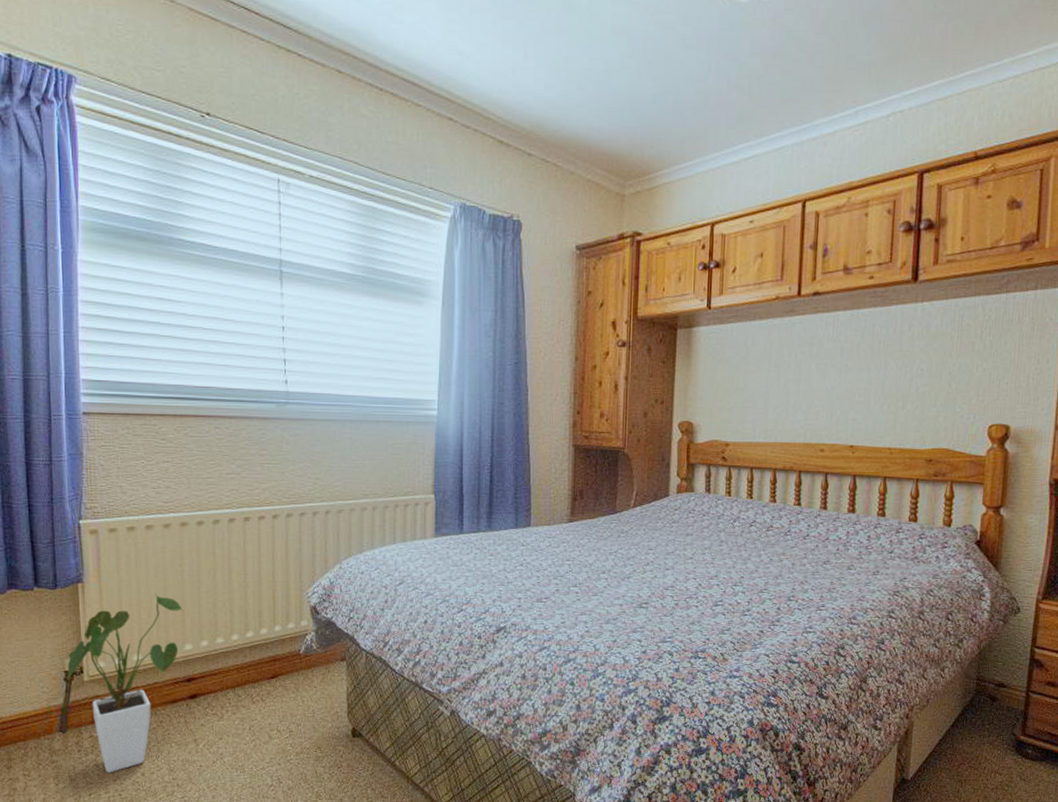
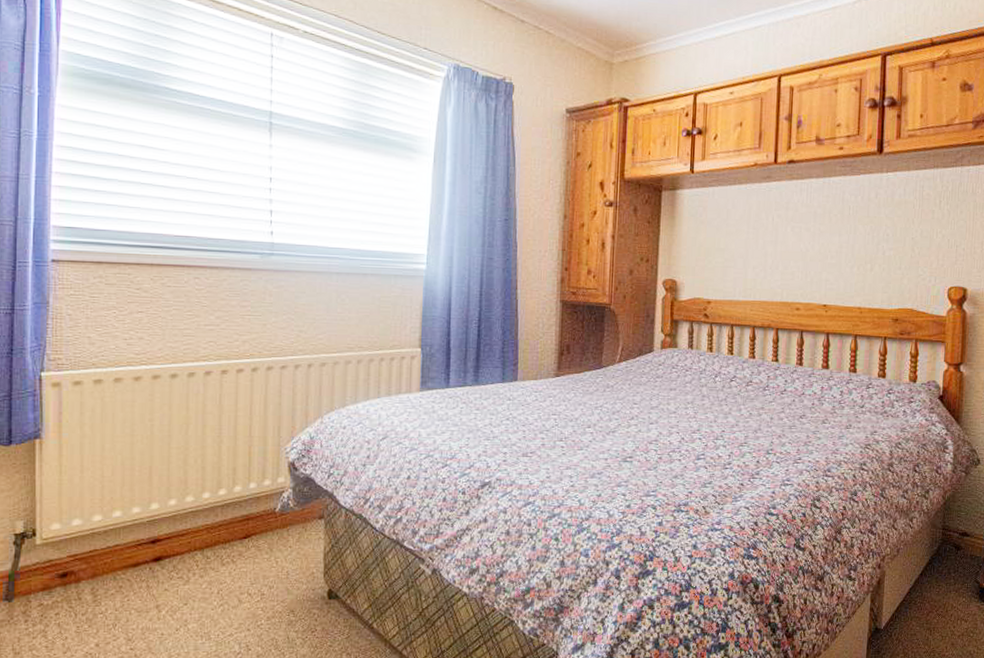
house plant: present [67,594,182,773] -> none [18,450,150,645]

